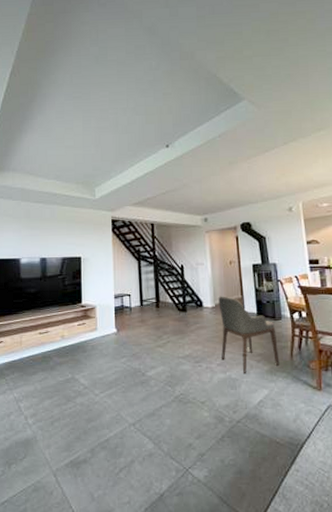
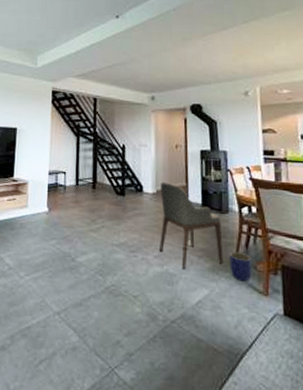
planter: none [284,353,305,380] -> present [229,251,251,282]

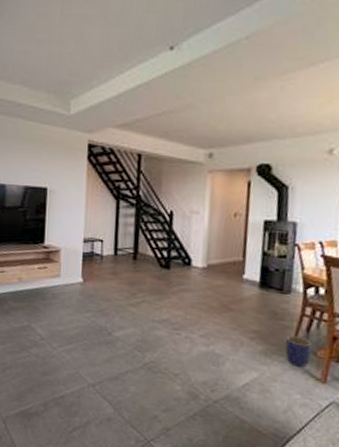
armchair: present [159,182,223,269] -> none [206,255,281,350]

